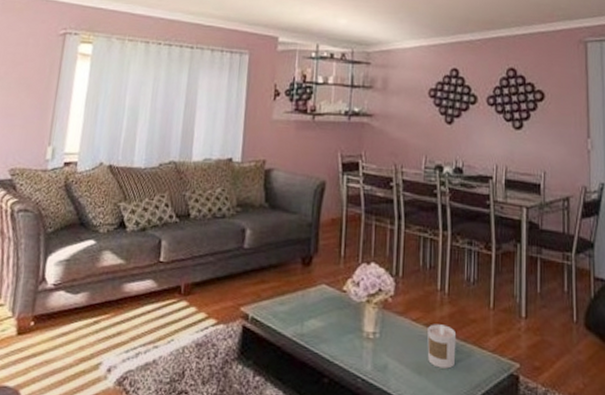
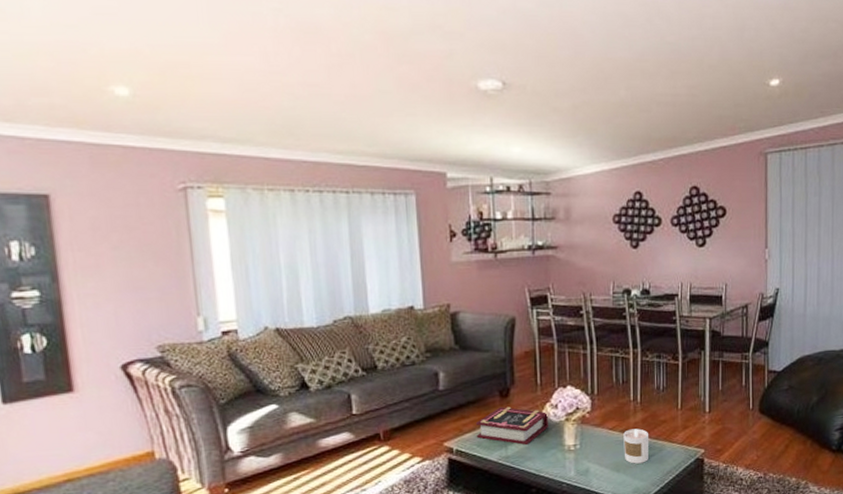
book: none [273,276,348,325] -> present [475,406,548,446]

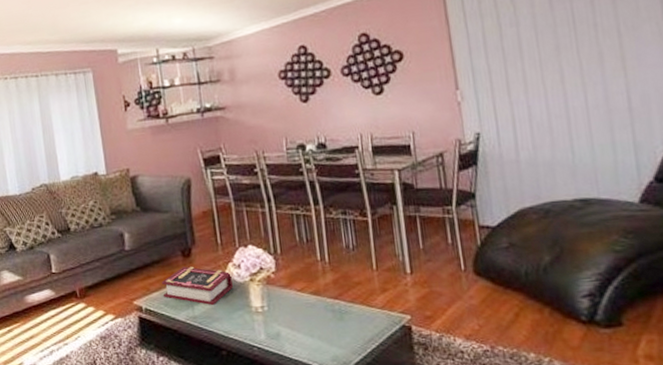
candle: present [623,428,649,464] -> none [313,290,345,329]

